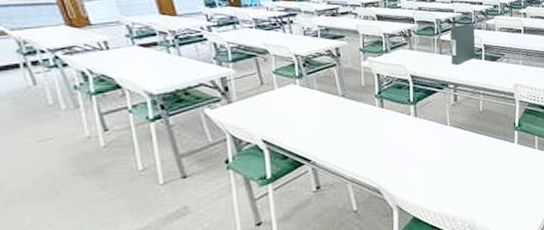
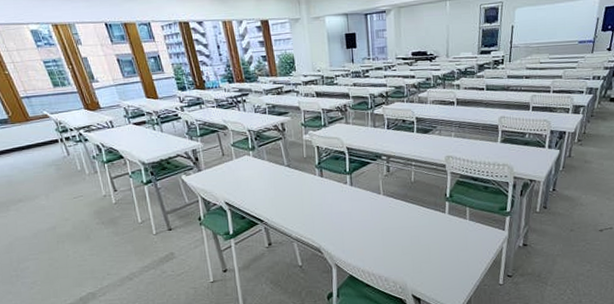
binder: present [450,24,476,65] -> none [383,97,408,138]

